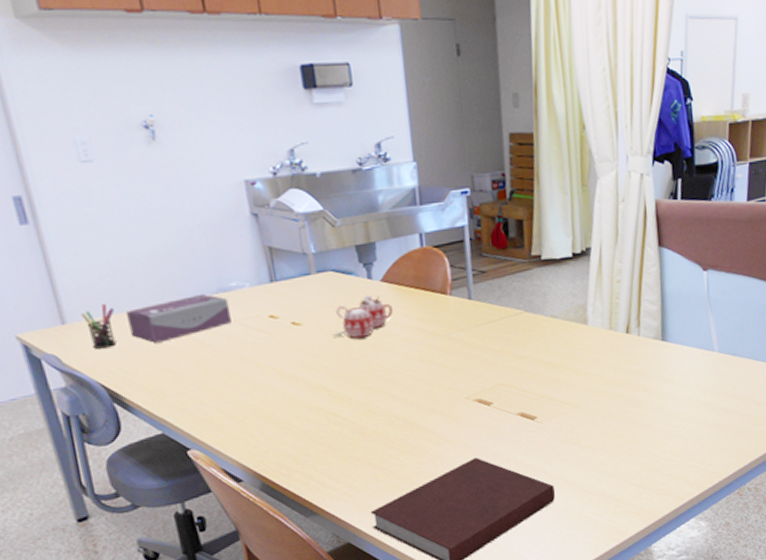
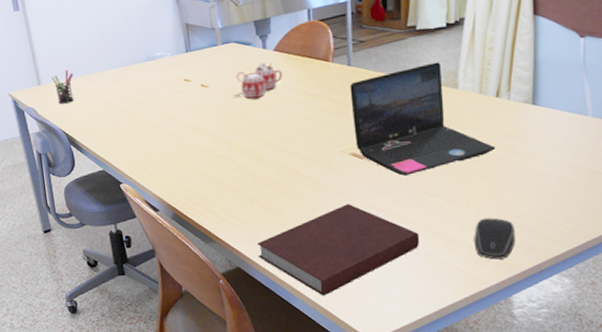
tissue box: present [126,293,232,343] -> none [82,61,156,100]
laptop: none [471,295,629,423] -> present [350,62,496,176]
computer mouse: none [611,463,652,508] -> present [474,217,515,260]

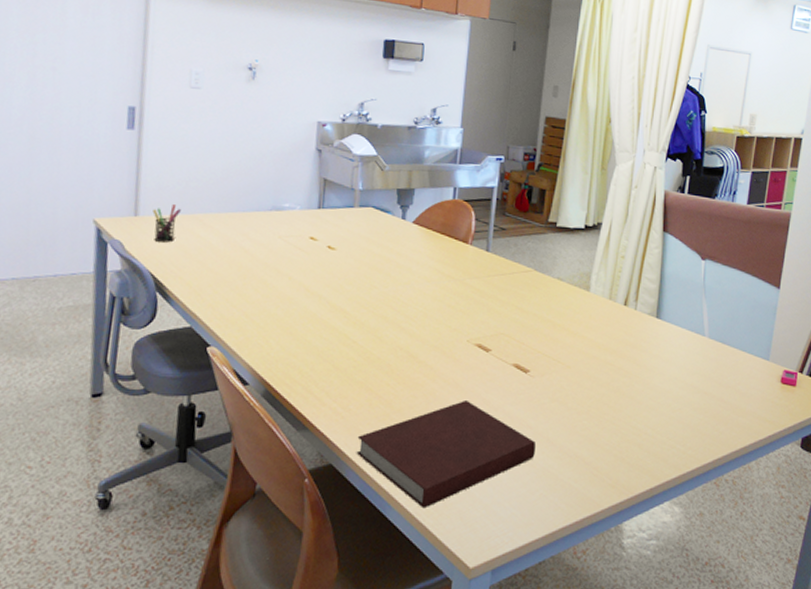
mug: present [232,62,283,99] -> none [360,233,419,271]
laptop: present [350,62,496,176] -> none [483,261,620,376]
computer mouse: present [474,217,515,260] -> none [590,432,631,479]

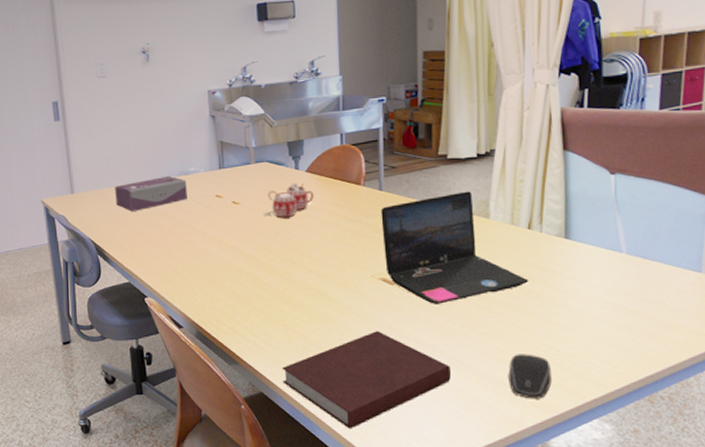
pen holder: present [152,204,181,243] -> none [85,180,106,213]
tissue box: none [189,209,278,245] -> present [115,175,187,211]
mug: none [360,233,419,271] -> present [263,183,315,218]
laptop: none [483,261,620,376] -> present [381,191,529,304]
computer mouse: none [590,432,631,479] -> present [508,354,552,399]

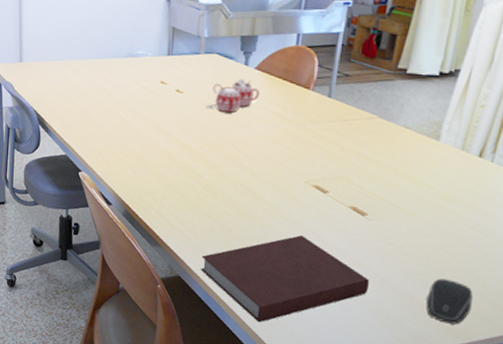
tissue box: present [115,175,187,211] -> none [61,55,133,87]
laptop: present [381,191,529,304] -> none [321,109,469,219]

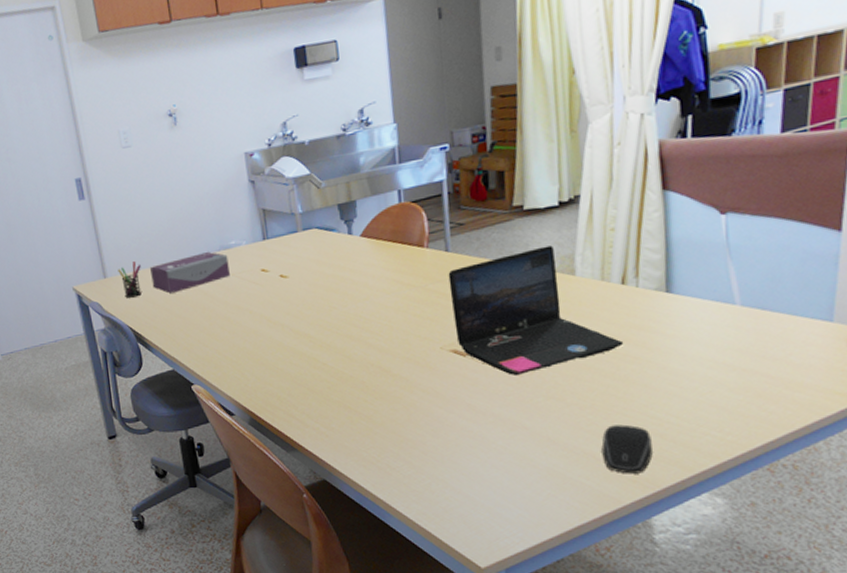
pen holder: none [33,52,55,85] -> present [118,261,142,298]
tissue box: none [61,55,133,87] -> present [150,251,230,293]
notebook: present [200,235,370,323] -> none [345,408,536,515]
mug: present [205,78,260,113] -> none [315,249,372,290]
laptop: none [321,109,469,219] -> present [448,245,624,375]

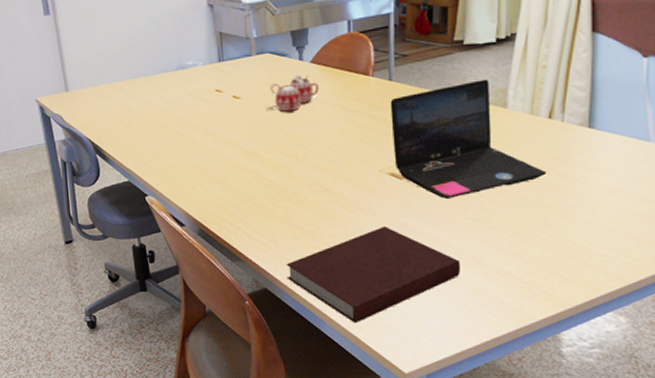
pen holder: present [118,261,142,298] -> none [79,77,102,112]
tissue box: present [150,251,230,293] -> none [110,70,186,109]
mug: none [315,249,372,290] -> present [266,74,320,113]
notebook: none [345,408,536,515] -> present [286,227,461,323]
computer mouse: present [601,424,653,474] -> none [520,247,566,293]

